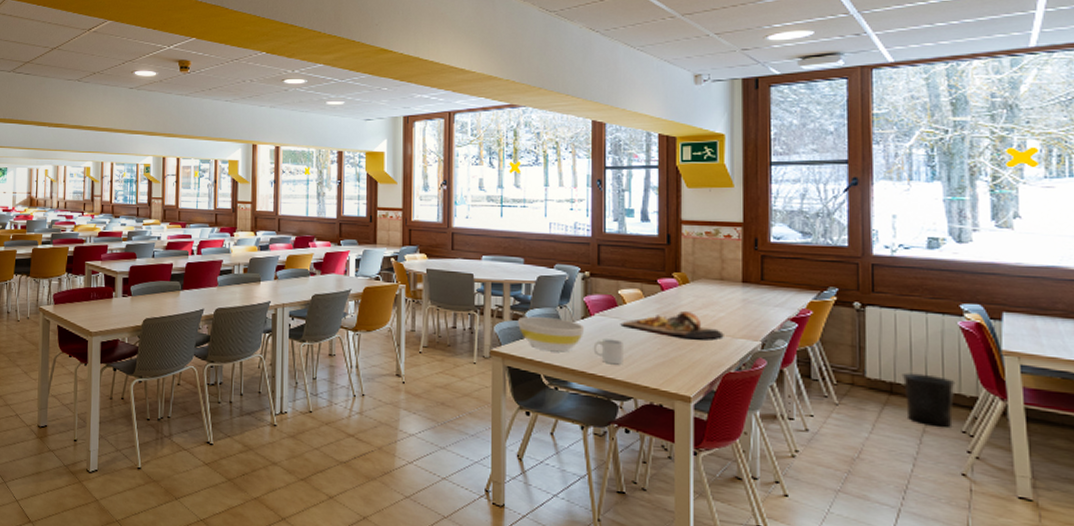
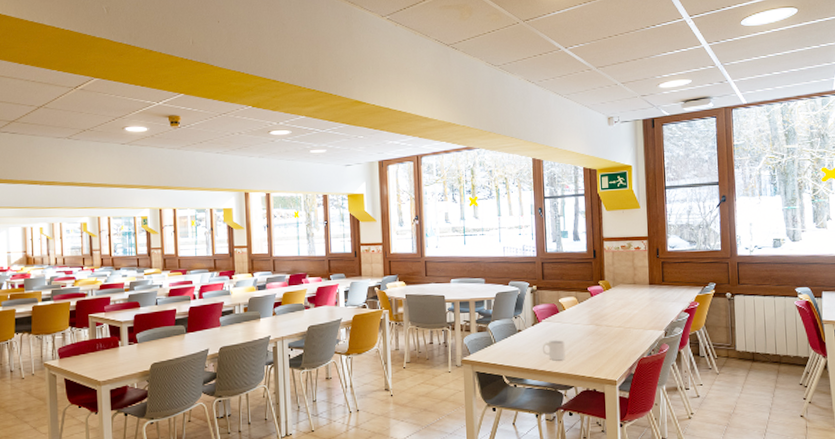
bowl: present [518,316,585,352] -> none [483,327,535,356]
food tray: present [620,310,724,340] -> none [561,311,638,334]
waste bin: present [901,372,956,427] -> none [759,343,795,382]

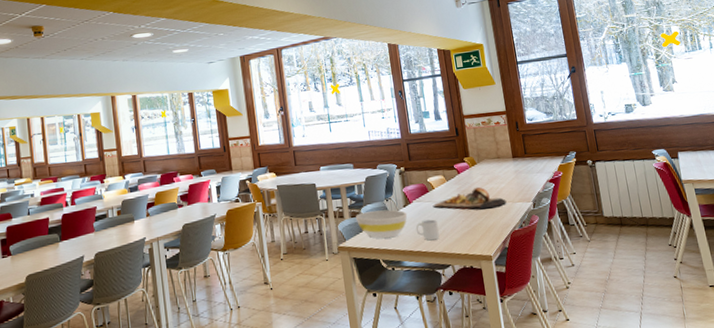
bowl: none [483,327,535,356] -> present [356,209,408,239]
food tray: none [561,311,638,334] -> present [432,187,507,210]

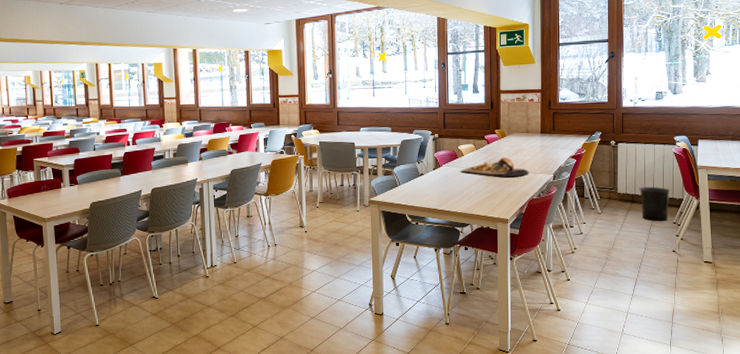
bowl: present [356,209,408,239] -> none [389,171,436,197]
cup: present [415,219,440,241] -> none [442,183,463,202]
waste bin: none [625,206,663,245] -> present [639,186,670,221]

